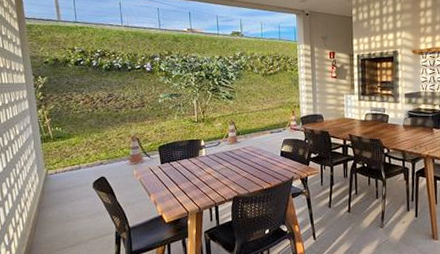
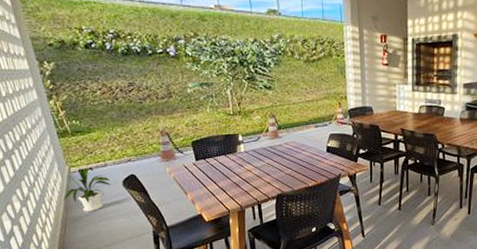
house plant: none [37,169,83,213] -> present [63,167,111,212]

